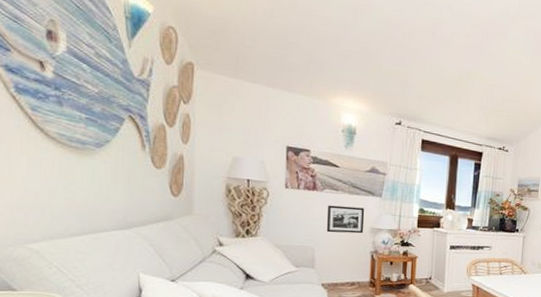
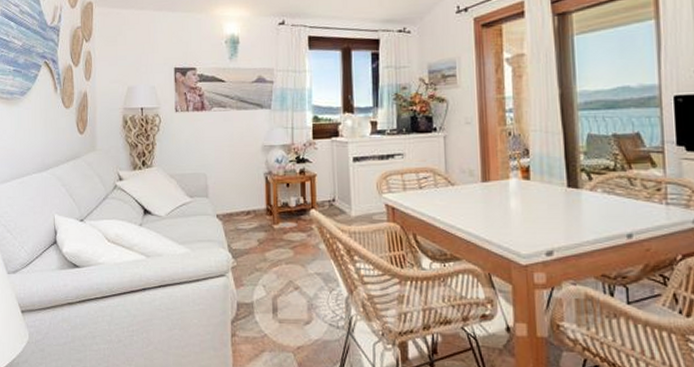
picture frame: present [326,205,365,234] -> none [216,123,255,156]

